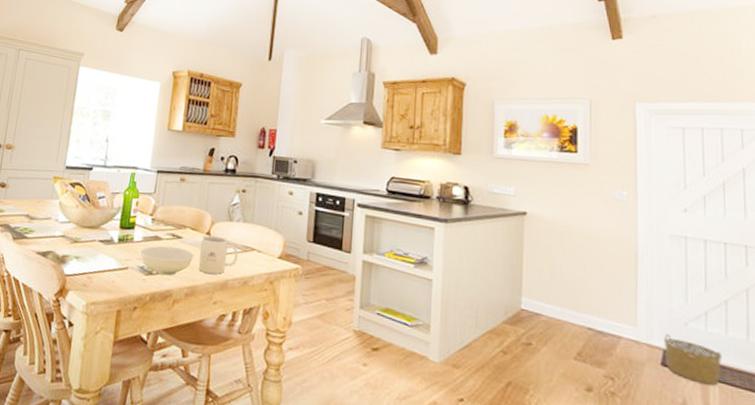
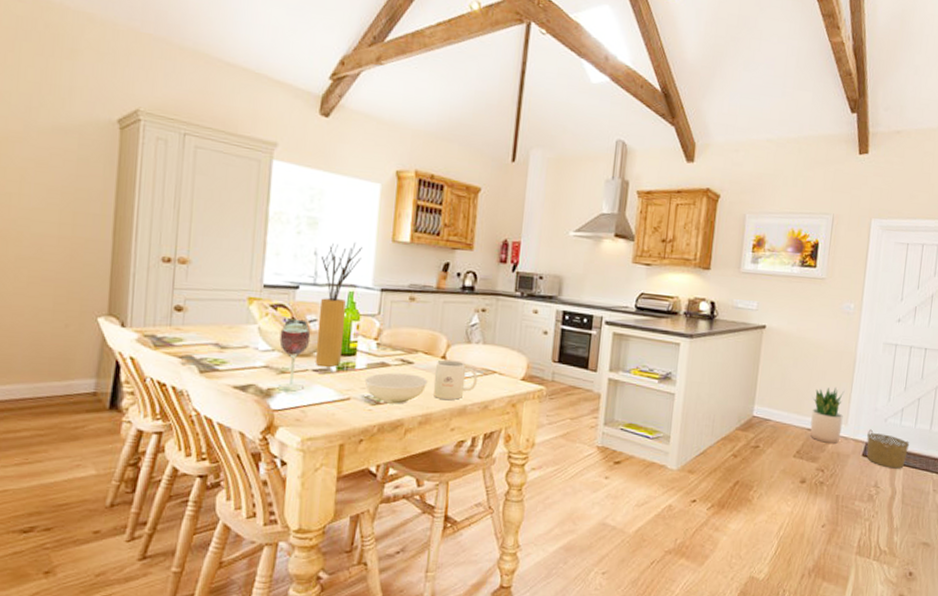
wineglass: none [70,195,100,260] -> present [277,319,311,393]
vase: none [101,131,144,239] -> present [315,242,363,368]
planter: none [591,282,630,348] -> present [810,388,845,444]

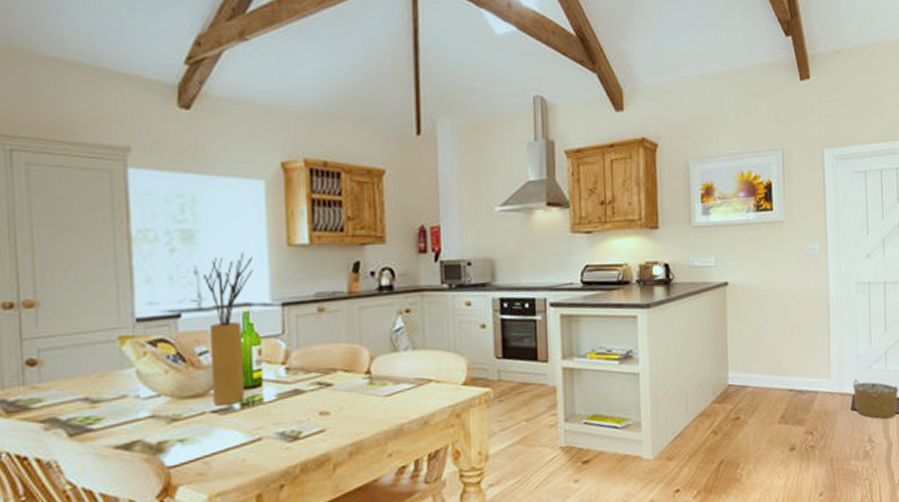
wineglass: present [277,319,311,393] -> none [164,353,204,444]
bowl: present [364,372,428,404] -> none [276,397,353,437]
mug: present [432,359,478,401] -> none [359,373,411,423]
planter: present [810,388,845,444] -> none [791,340,825,402]

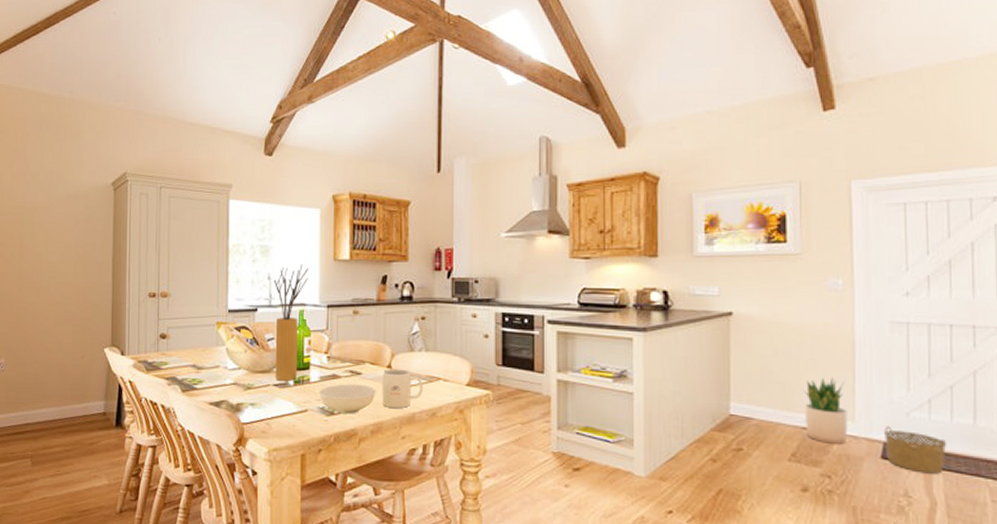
bowl: none [276,397,353,437] -> present [319,384,376,414]
mug: none [359,373,411,423] -> present [382,369,423,409]
planter: none [791,340,825,402] -> present [805,378,848,444]

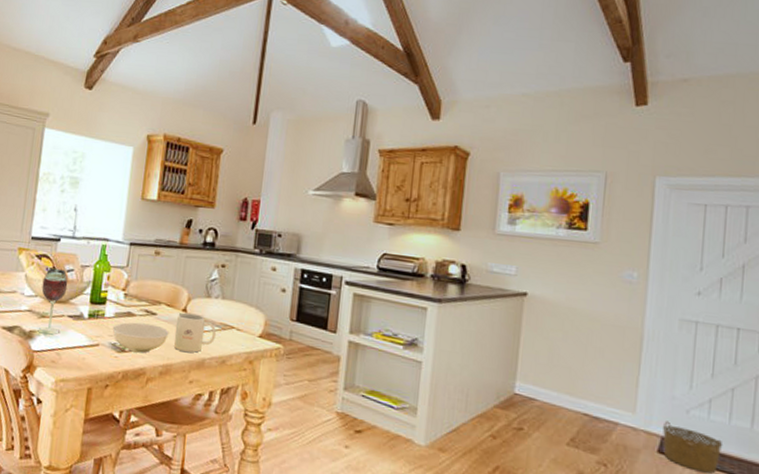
wineglass: none [244,339,270,407] -> present [37,268,68,335]
vase: present [273,265,308,382] -> none [70,200,115,315]
planter: present [805,378,848,444] -> none [587,367,630,434]

